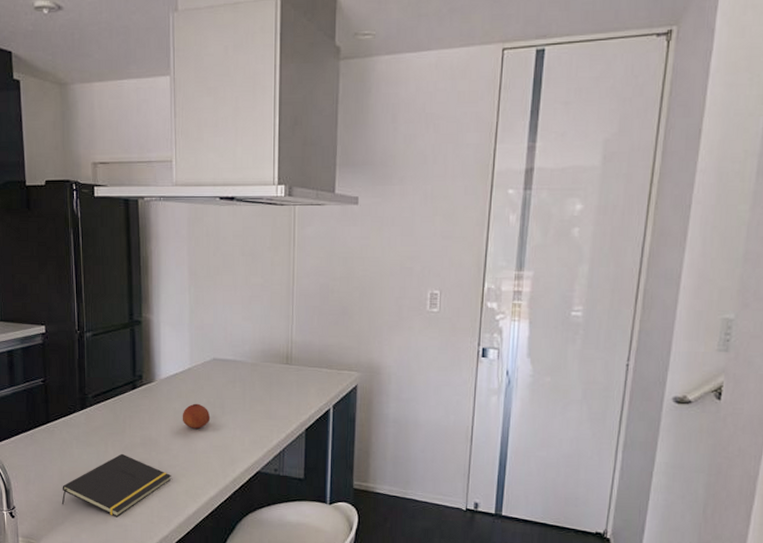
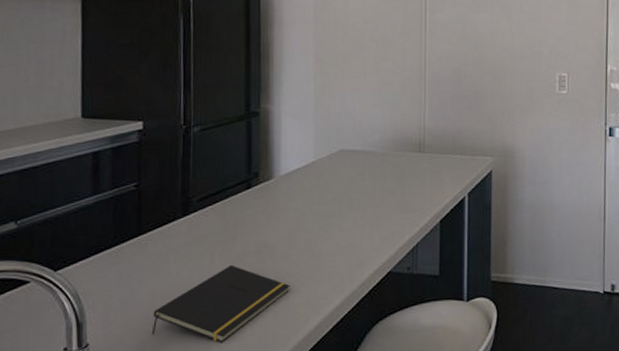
fruit: present [182,403,211,429] -> none [304,200,337,229]

